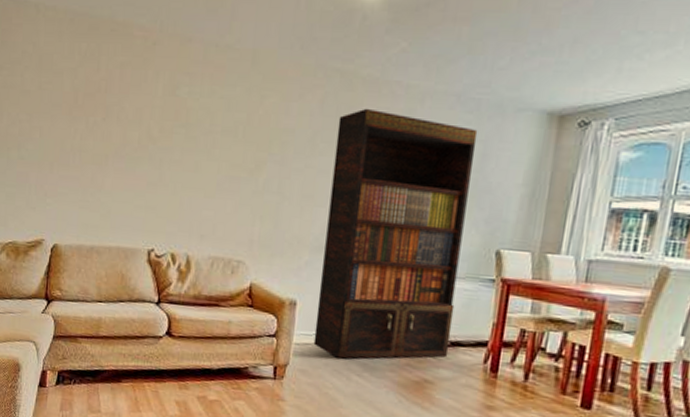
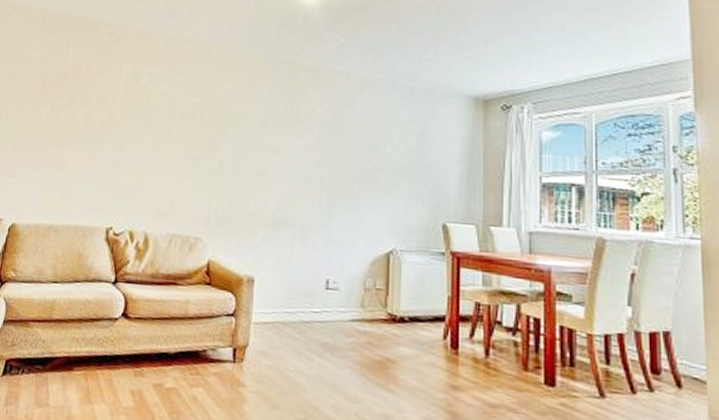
bookshelf: present [313,108,478,359] -> none [273,94,414,338]

